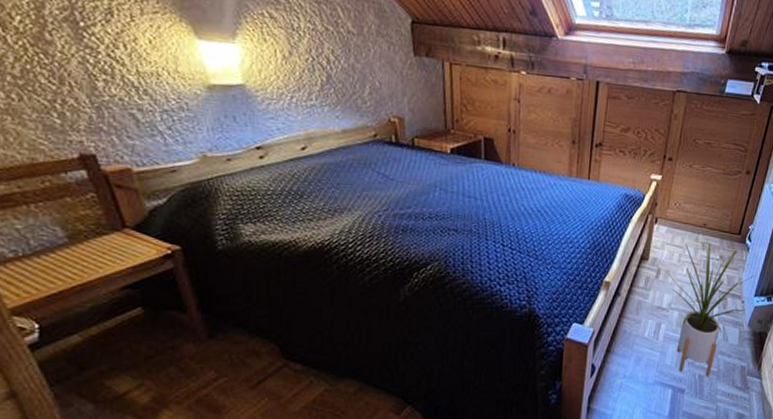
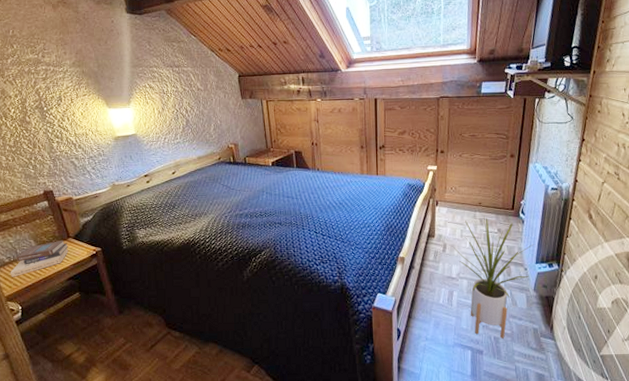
books: none [16,231,124,281] -> present [10,241,68,277]

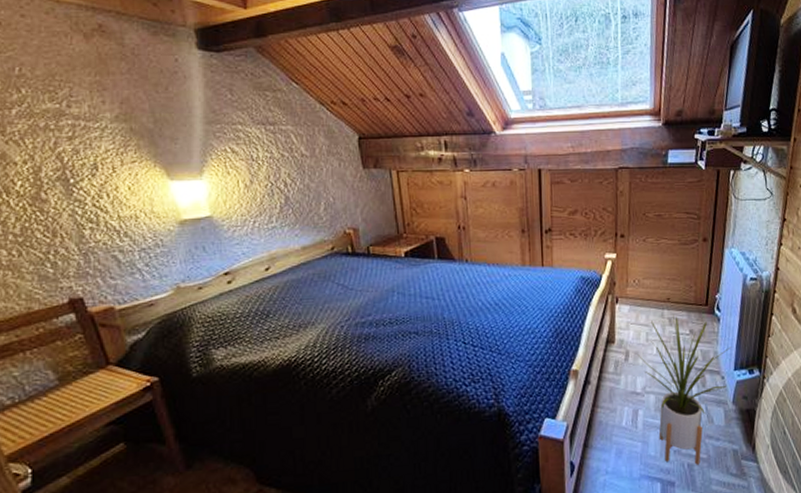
books: present [10,241,68,277] -> none [13,369,108,427]

